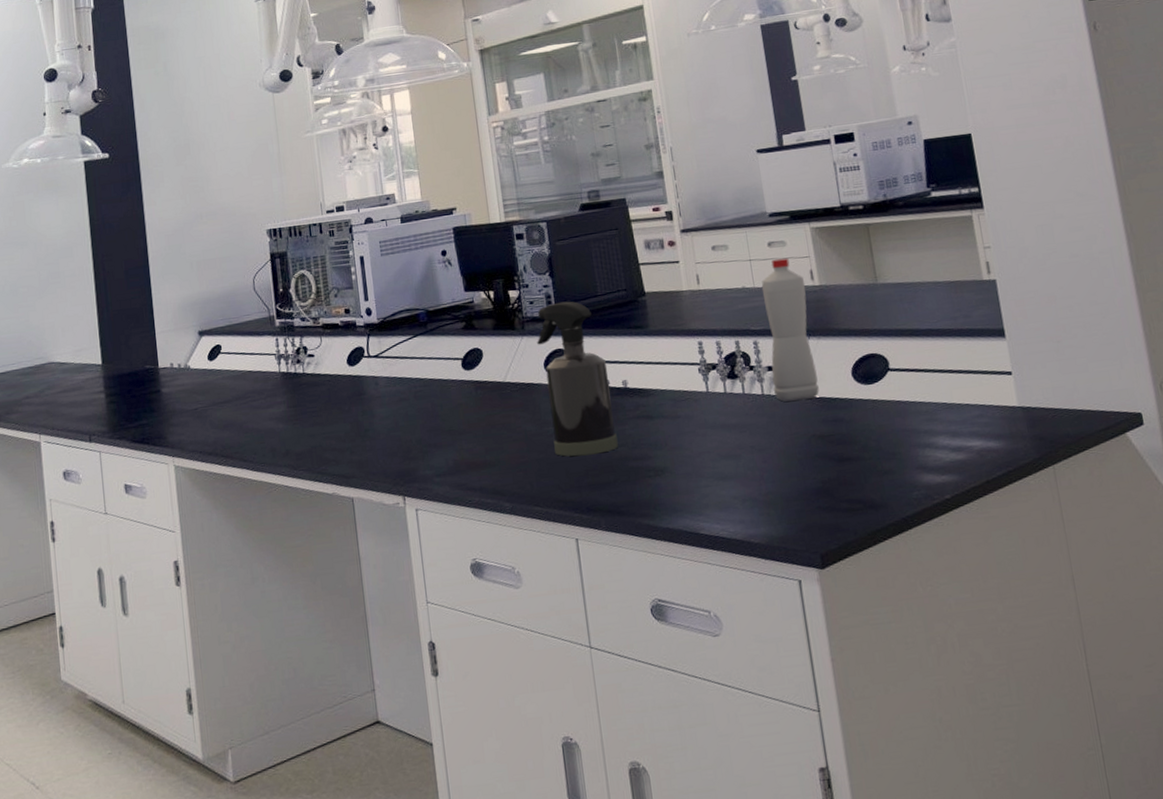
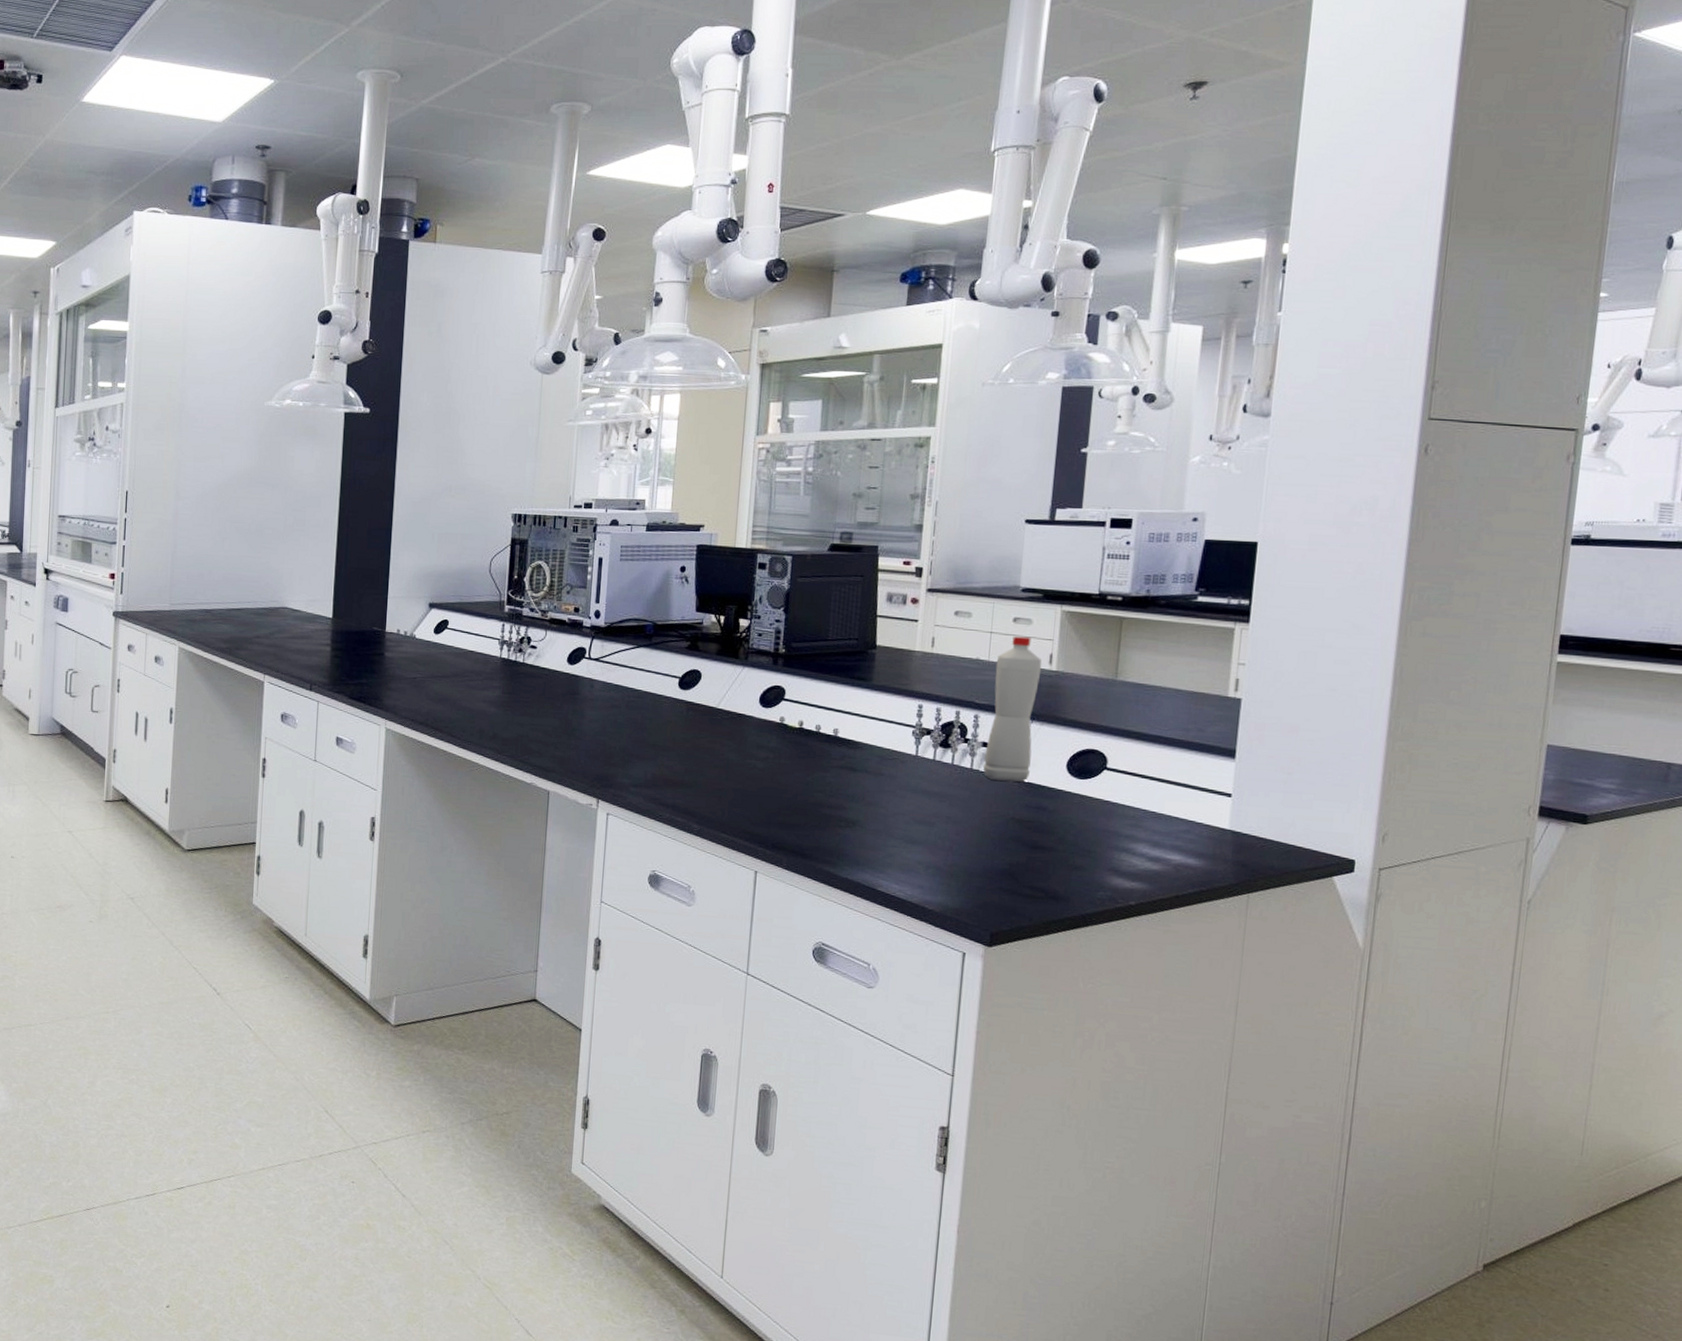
spray bottle: present [537,301,618,457] -> none [752,639,823,795]

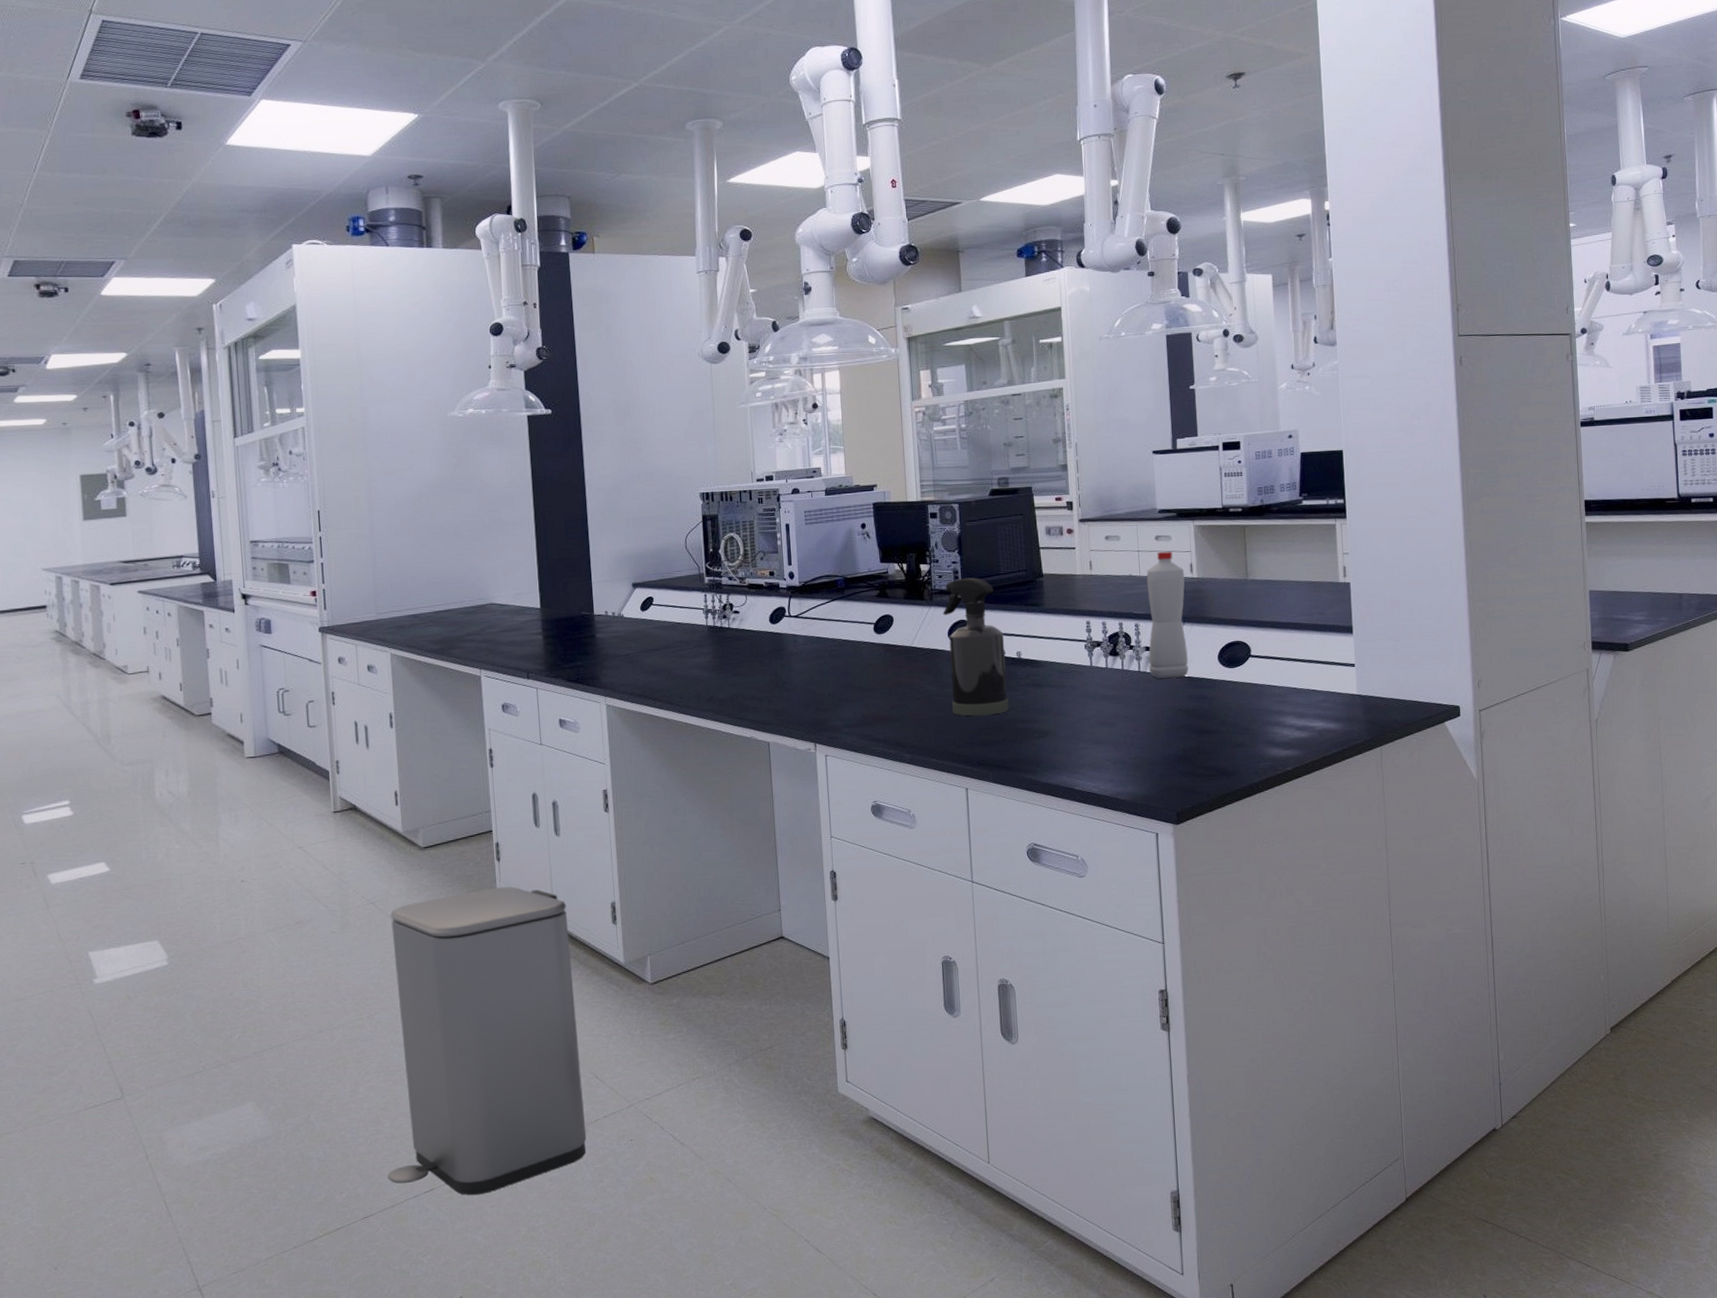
pedal bin: none [113,901,320,1208] -> present [387,887,587,1195]
spray bottle: none [752,639,823,795] -> present [943,577,1009,716]

